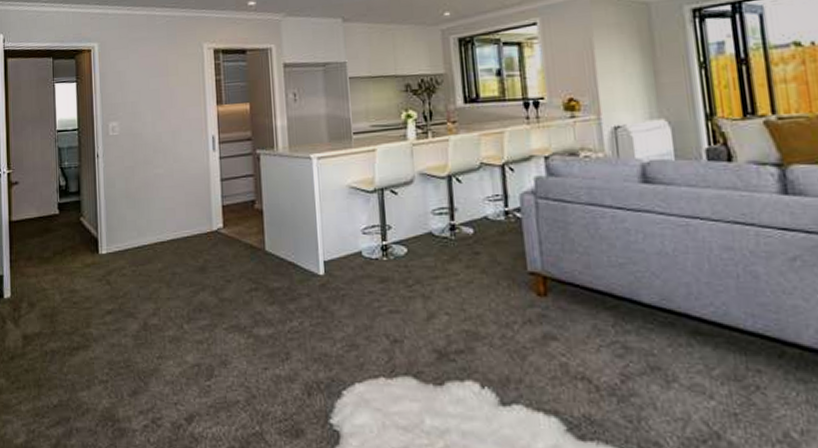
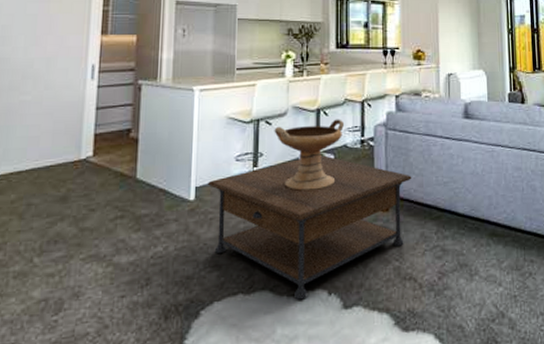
coffee table: none [336,229,575,390] -> present [208,155,412,300]
decorative bowl: none [400,186,483,268] -> present [274,119,345,191]

